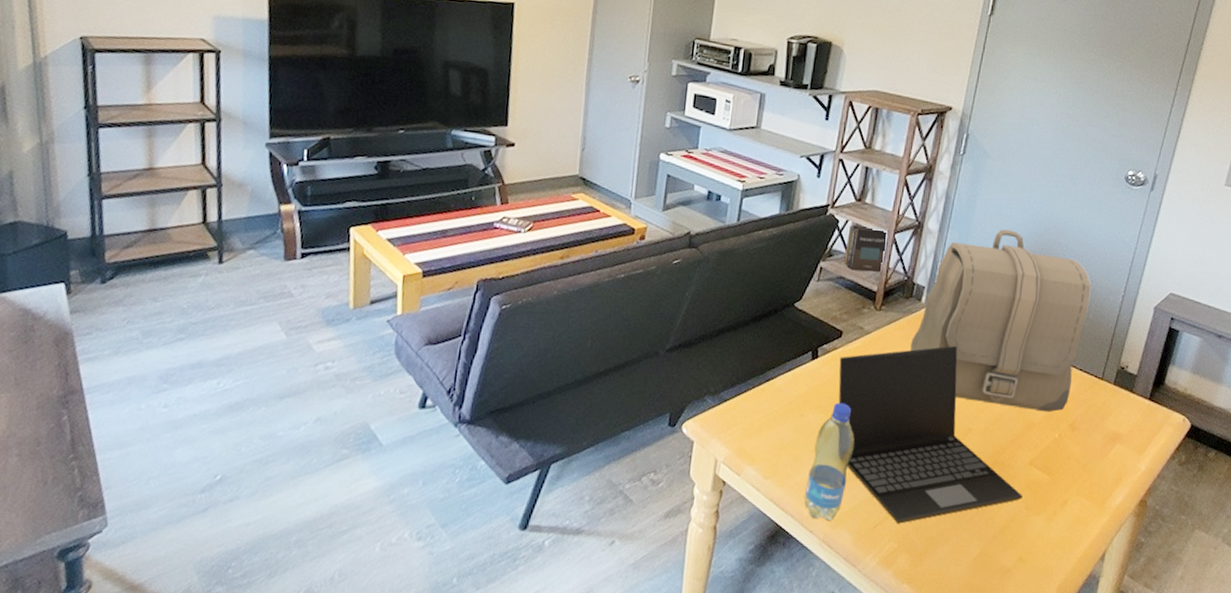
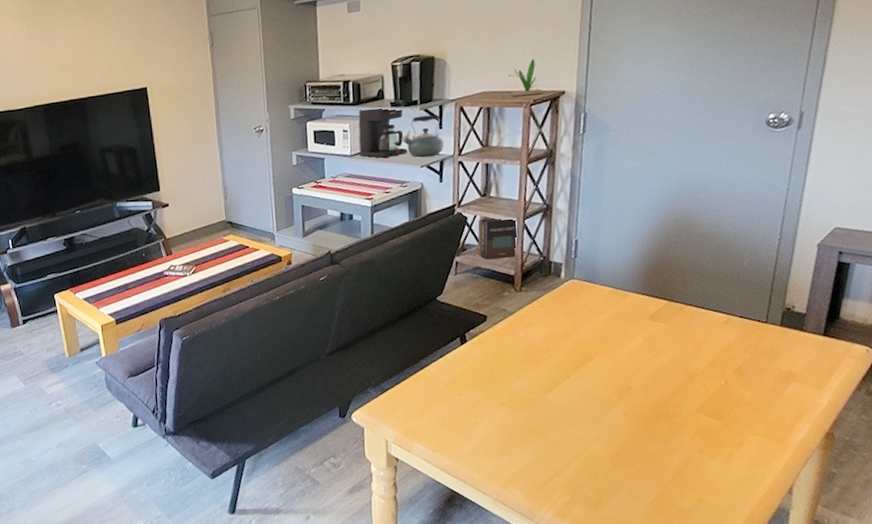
coffee maker: none [739,81,791,140] -> present [358,106,407,158]
kettle: none [785,101,828,148] -> present [401,114,444,157]
bottle: present [803,402,855,522] -> none [472,378,514,483]
laptop: present [838,345,1022,524] -> none [487,312,694,479]
plant: none [900,67,933,106] -> present [509,58,545,97]
backpack: present [910,229,1091,413] -> none [555,195,742,362]

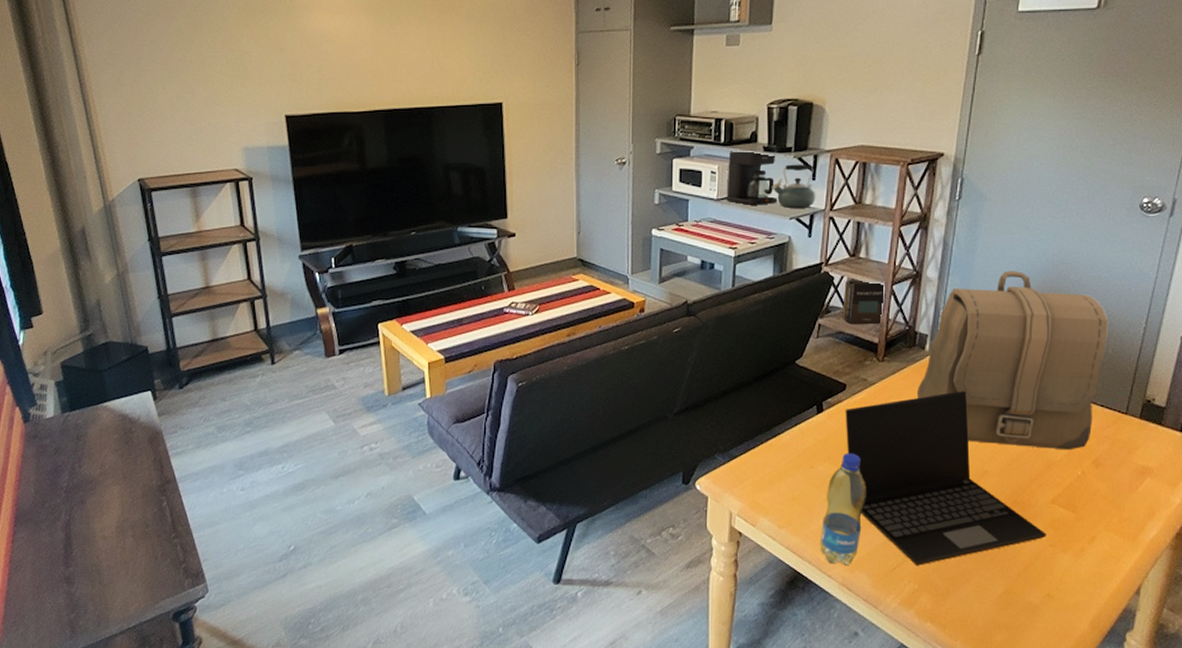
bottle: none [472,378,514,483] -> present [820,453,866,566]
laptop: none [487,312,694,479] -> present [845,390,1046,566]
plant: present [509,58,545,97] -> none [888,115,923,154]
backpack: none [555,195,742,362] -> present [916,271,1108,450]

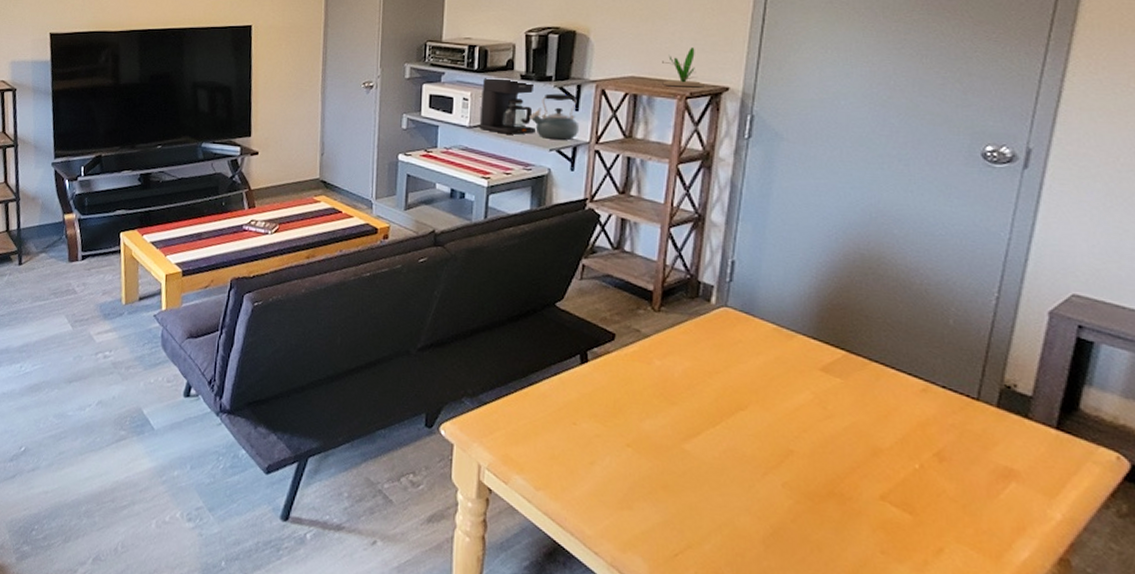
bottle: present [820,453,866,566] -> none [584,411,640,544]
books: present [842,279,886,325] -> none [610,218,662,270]
laptop: present [845,390,1046,566] -> none [614,352,875,555]
plant: none [888,115,923,154] -> present [662,46,704,88]
backpack: present [916,271,1108,450] -> none [701,220,947,437]

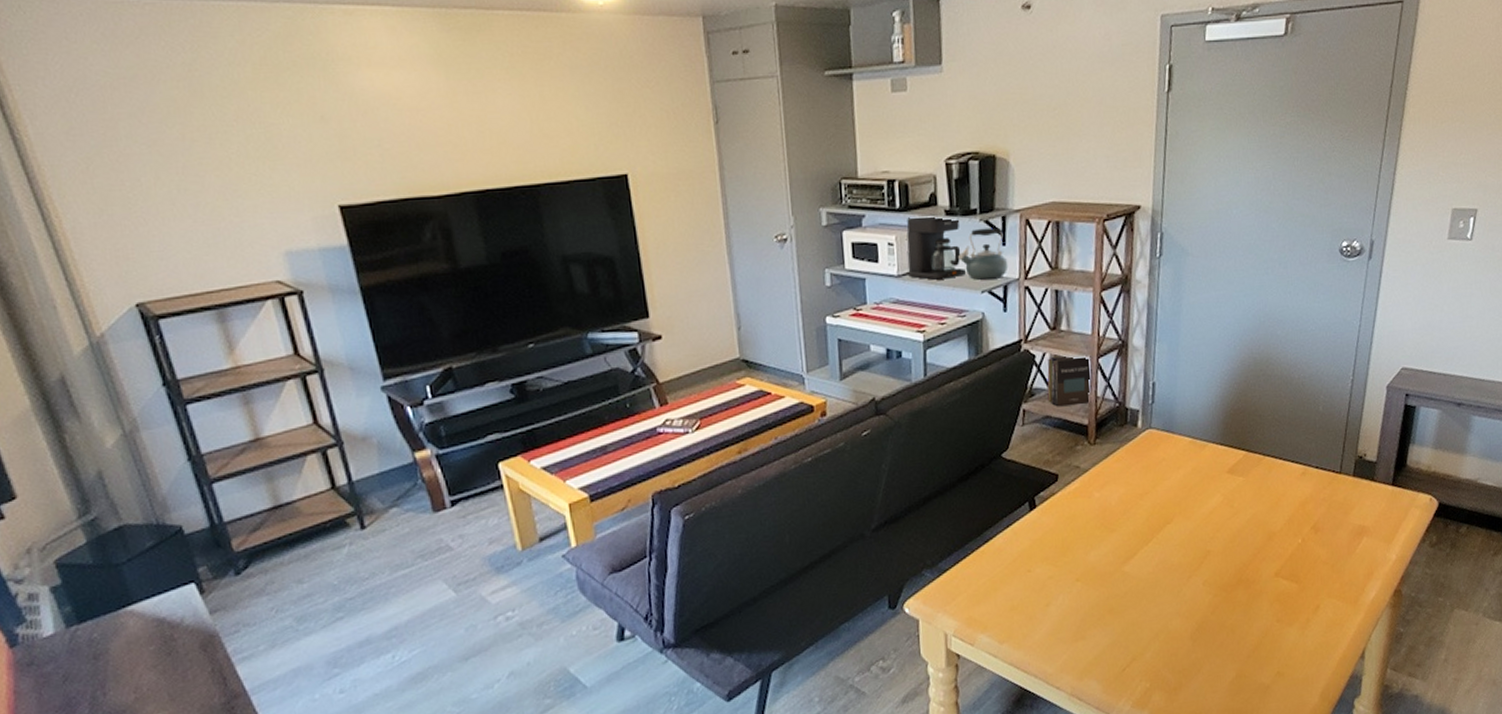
books: none [610,218,662,270] -> present [1047,355,1093,407]
plant: present [662,46,704,88] -> none [1080,164,1119,210]

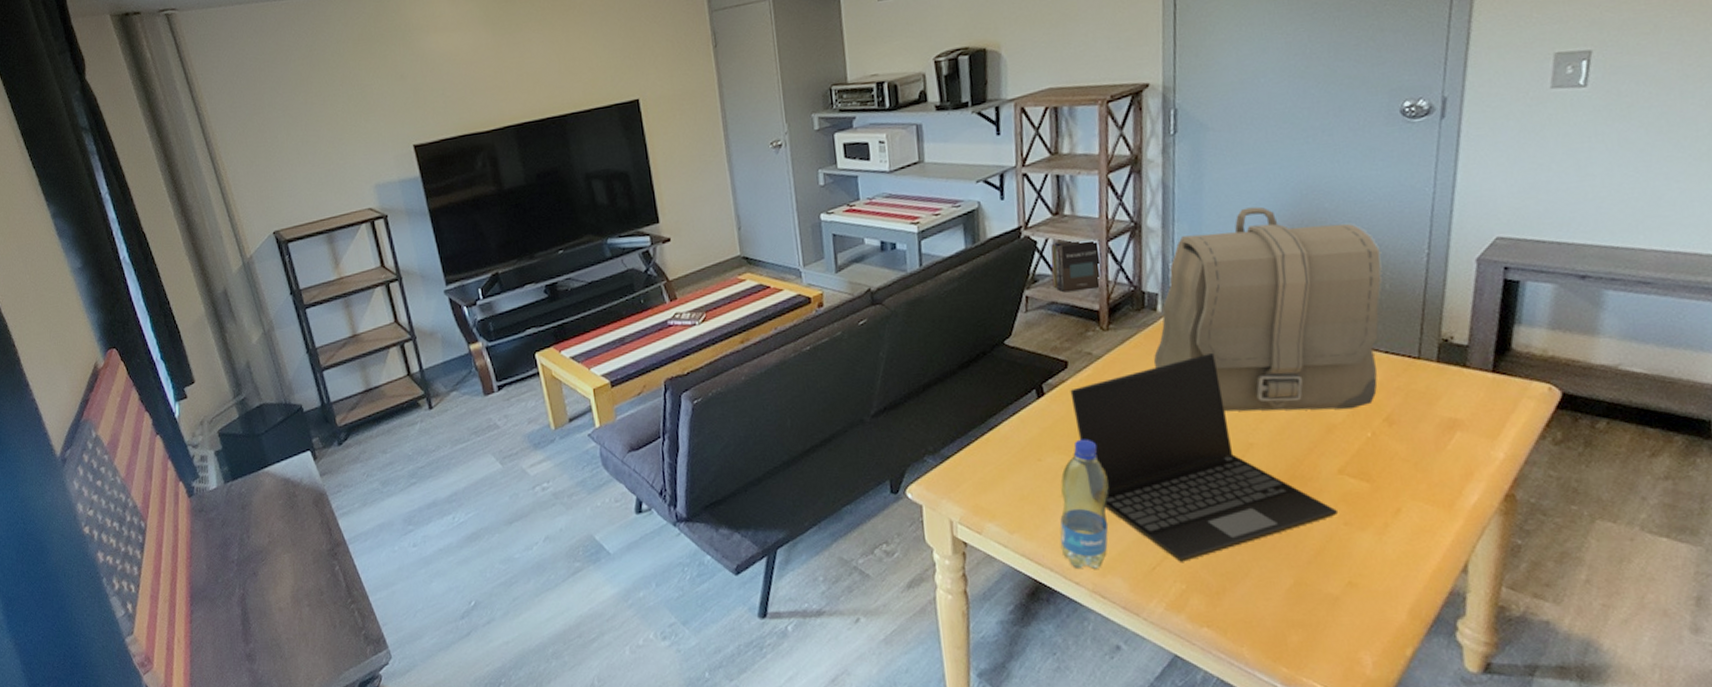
coffee maker: present [907,214,966,280] -> none [897,110,959,173]
kettle: present [958,227,1008,280] -> none [951,118,1004,171]
bottle: none [1044,549,1089,675] -> present [1059,439,1110,570]
laptop: none [1059,466,1272,662] -> present [1070,352,1338,562]
backpack: none [1132,331,1317,522] -> present [1153,206,1381,412]

